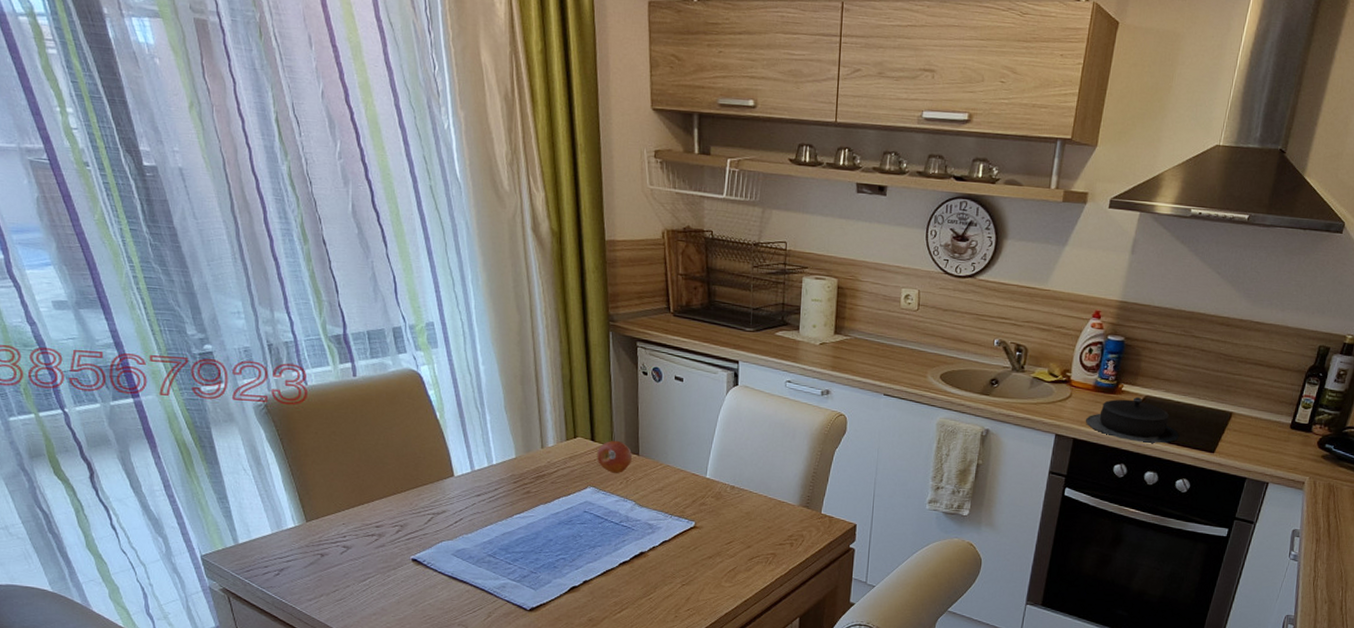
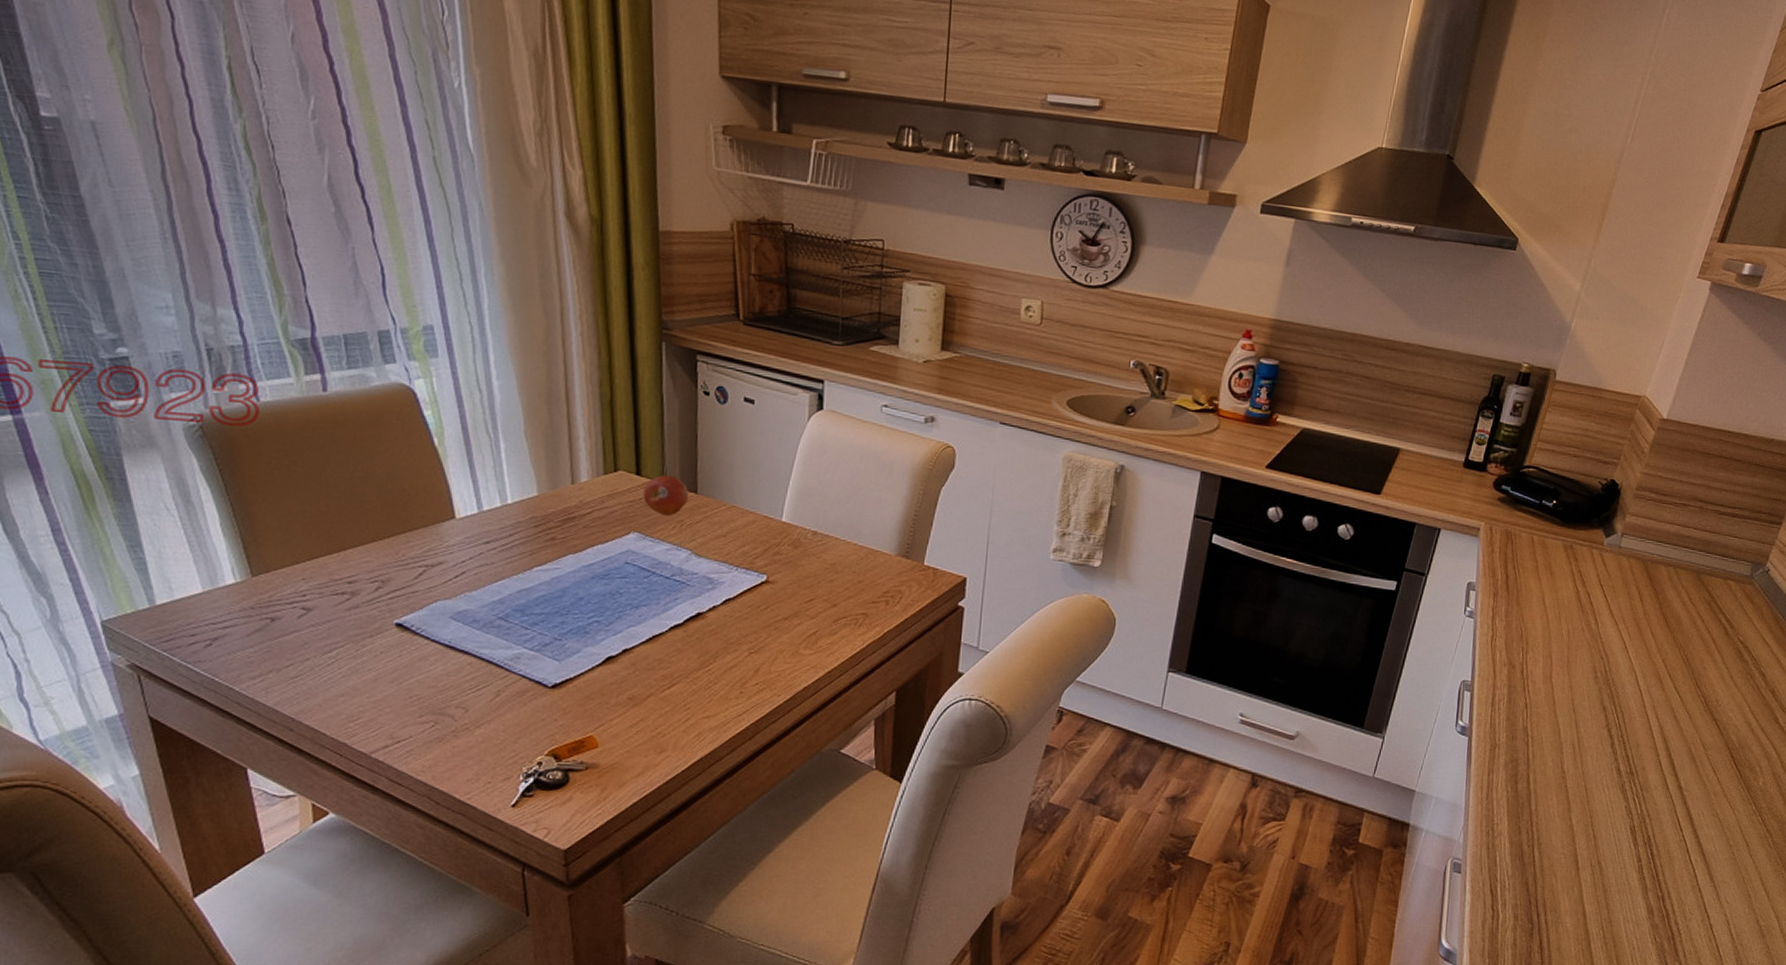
cooking pot: present [1086,397,1179,444] -> none [1236,430,1341,483]

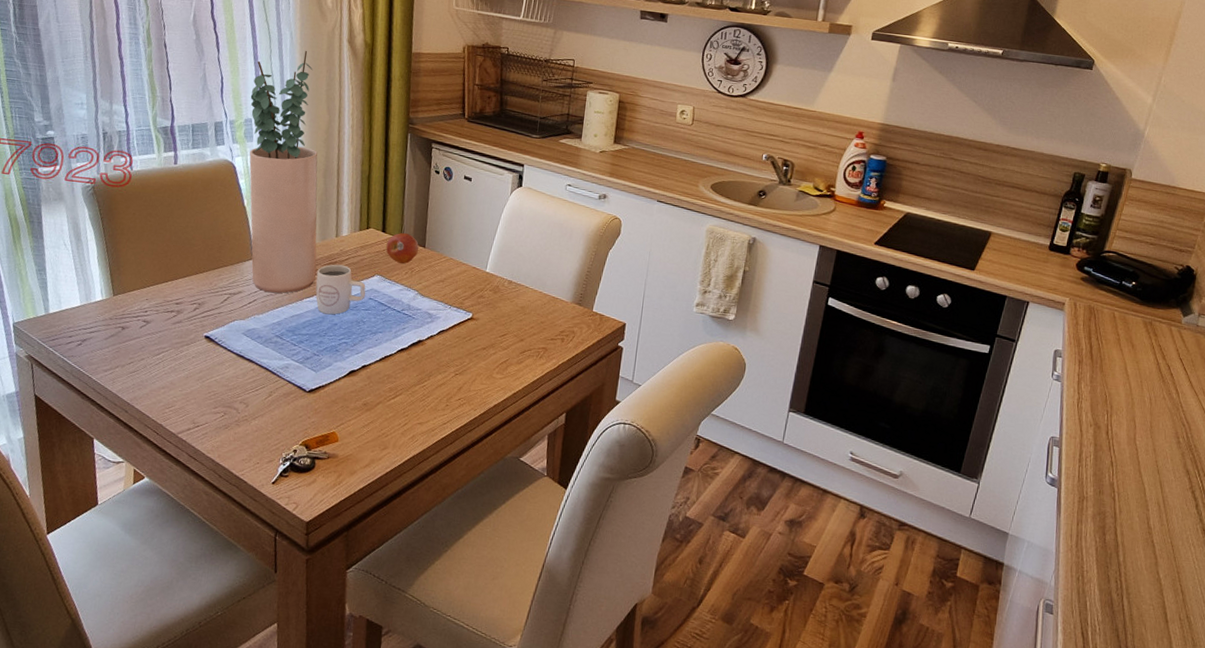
vase: none [428,228,549,562] -> present [249,50,318,293]
mug: none [548,520,620,587] -> present [315,264,366,315]

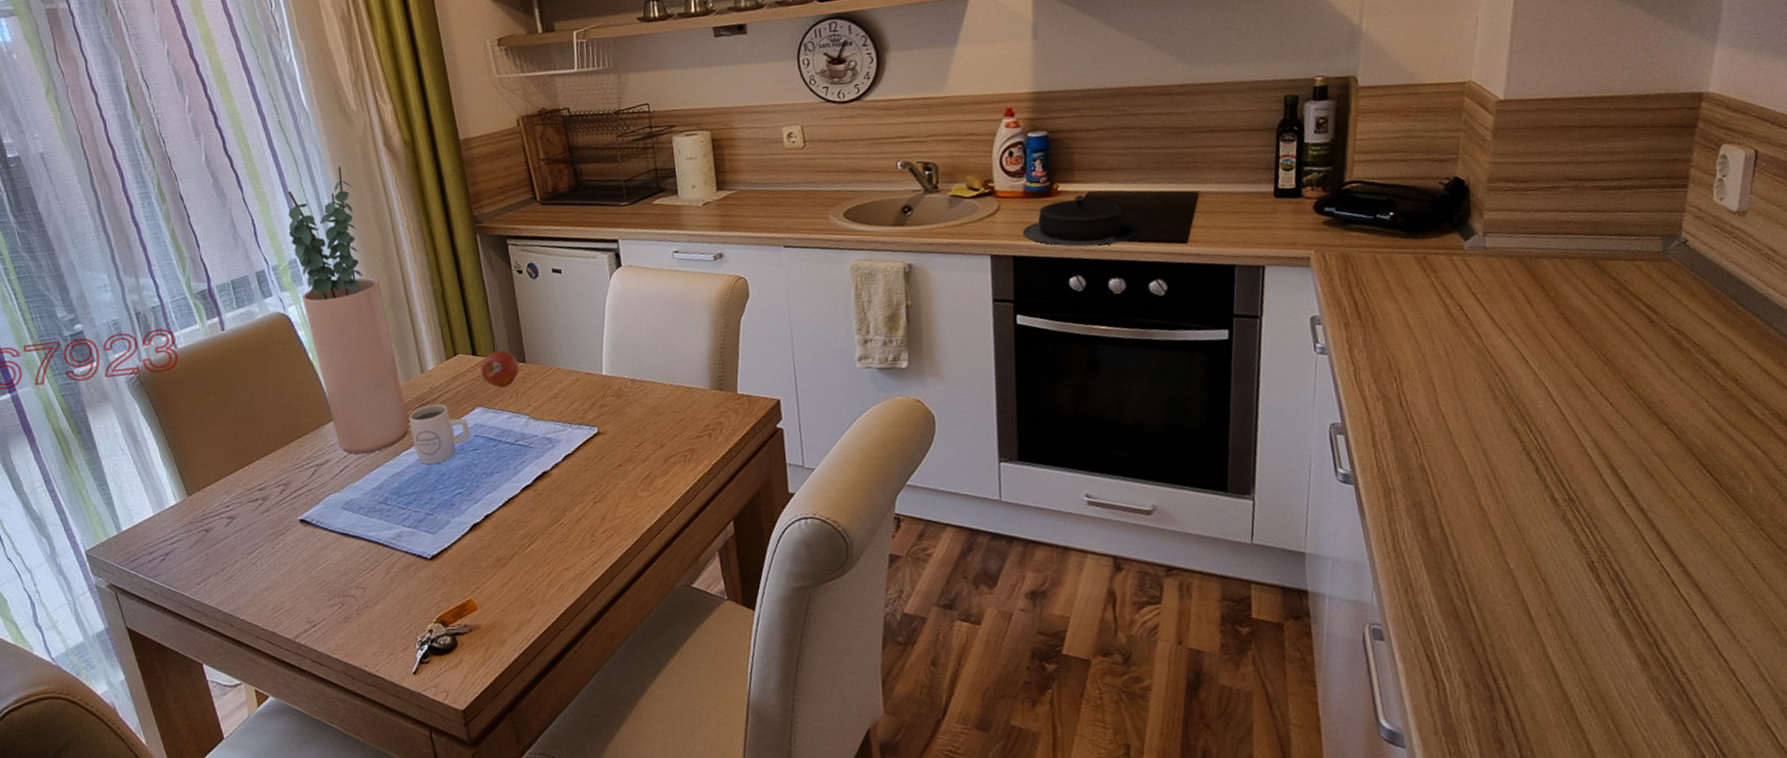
cooking pot: none [849,214,939,259] -> present [1023,195,1139,248]

